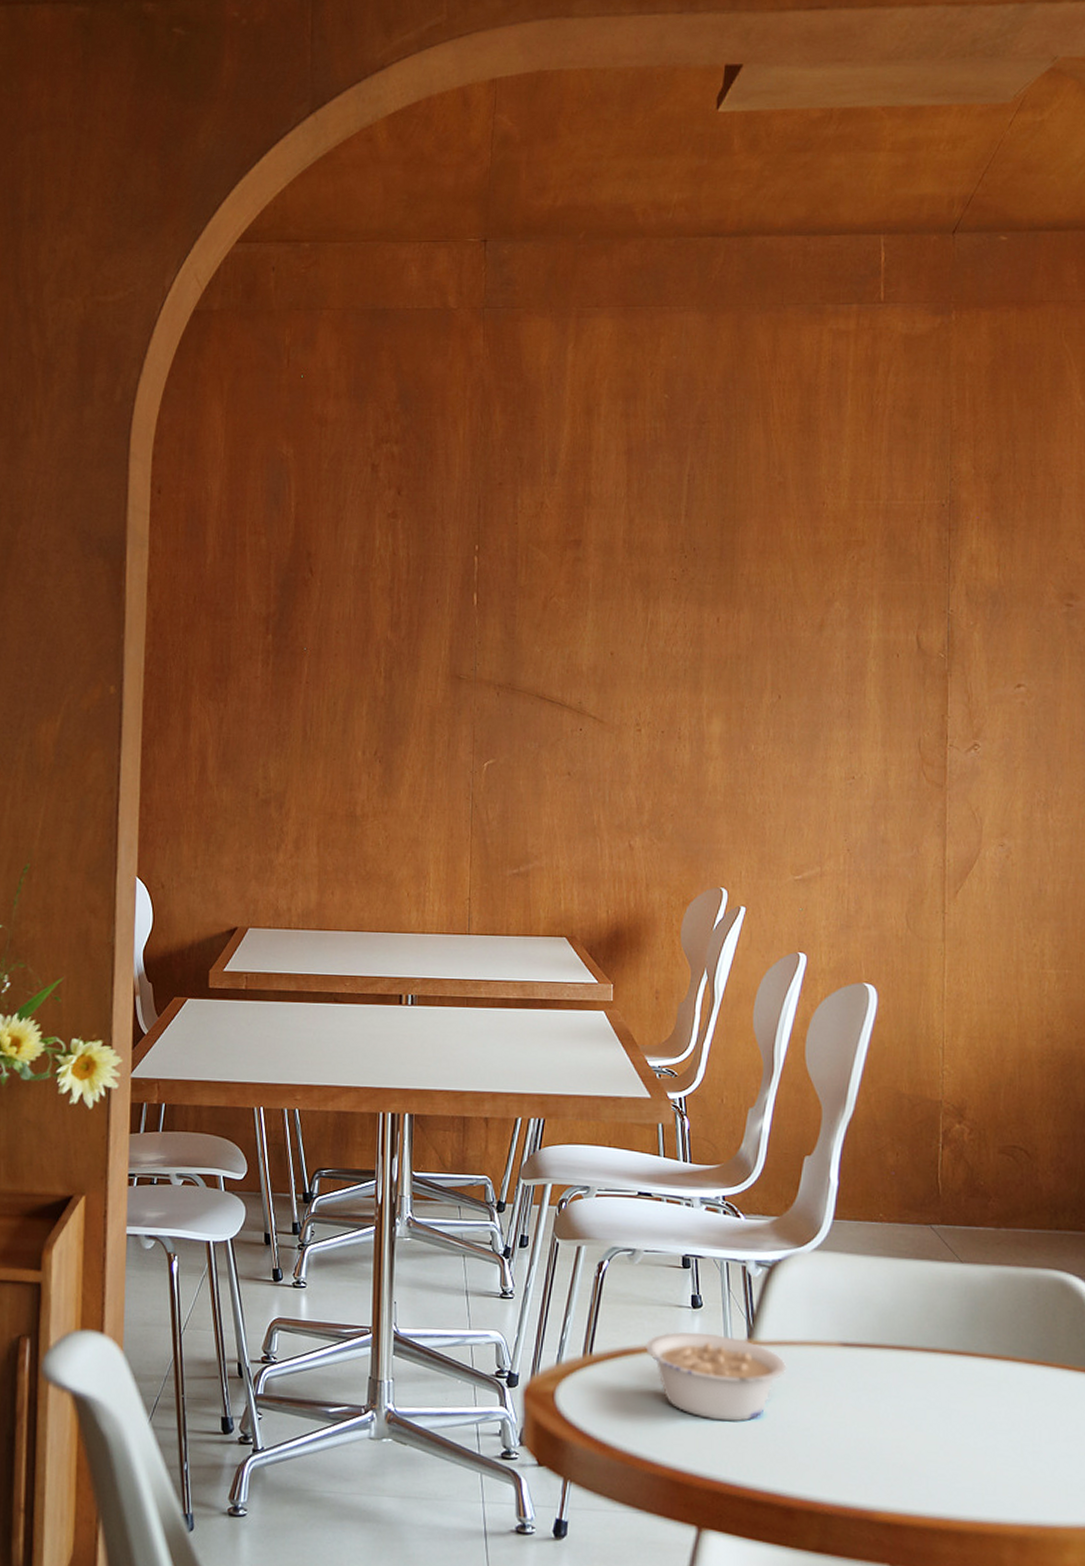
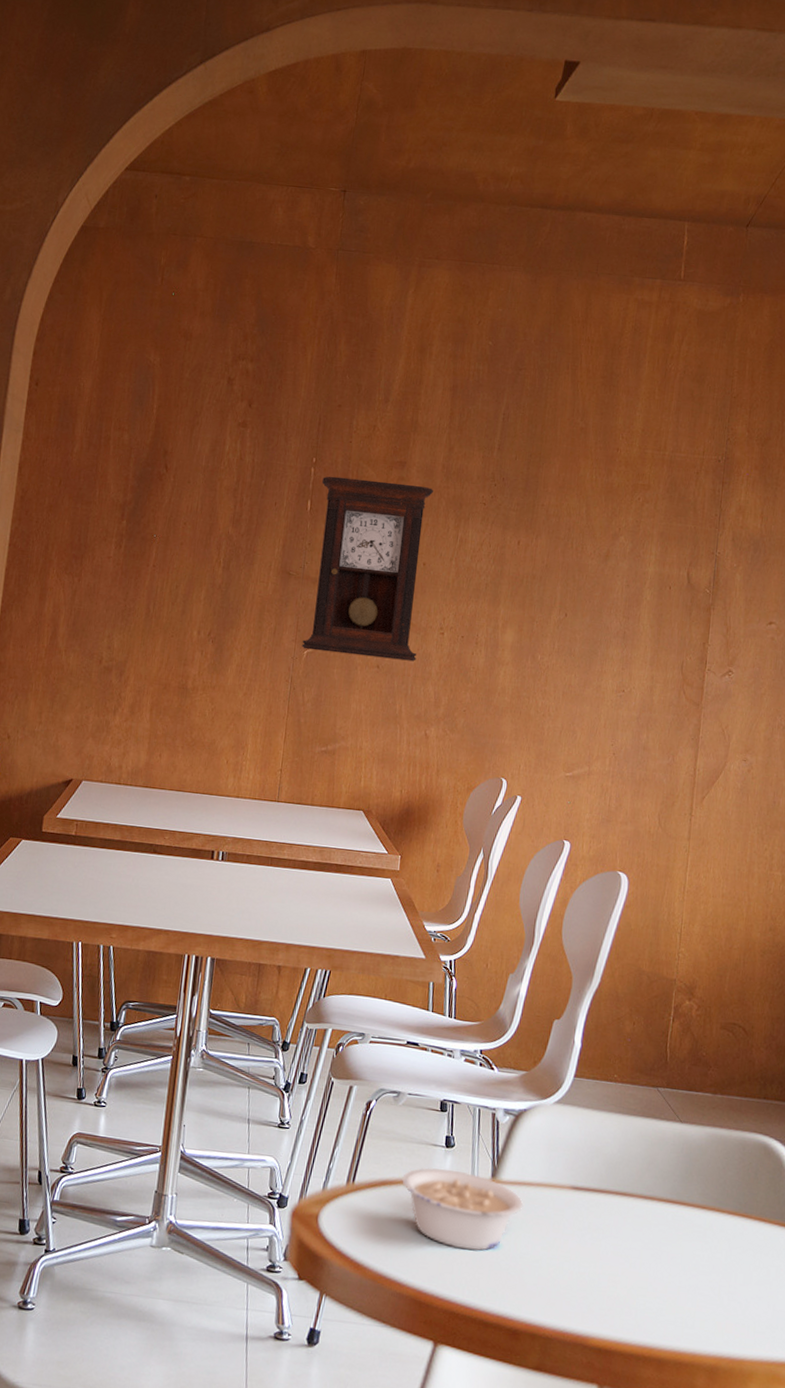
pendulum clock: none [481,564,615,765] -> present [302,476,433,662]

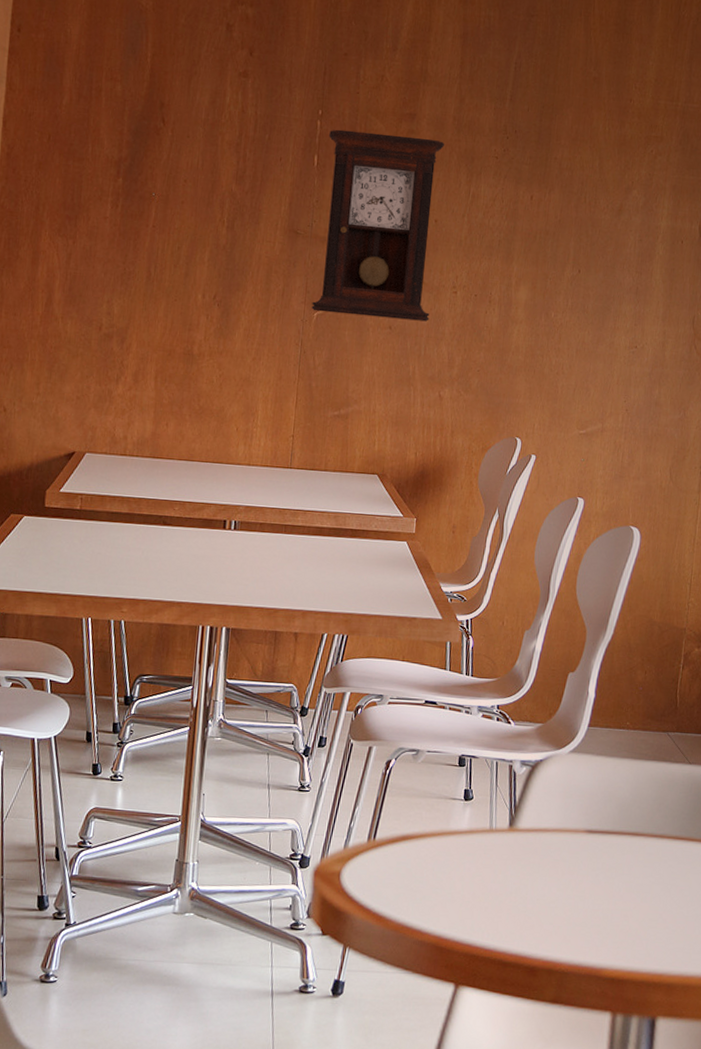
legume: present [402,1168,524,1251] -> none [422,821,540,896]

